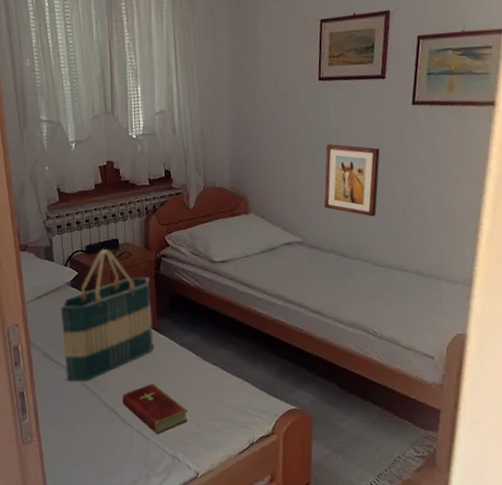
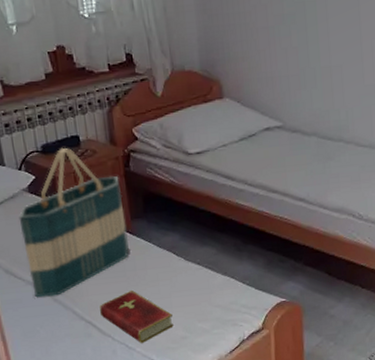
wall art: present [324,144,380,217] -> none [301,17,359,95]

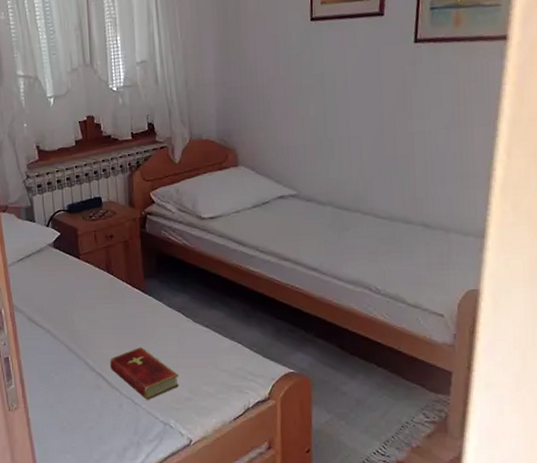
tote bag: present [18,147,130,298] -> none [43,208,142,346]

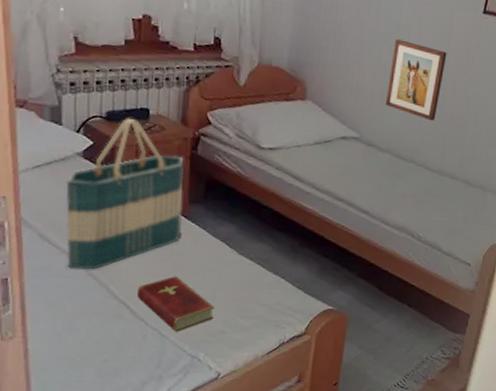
tote bag: none [43,208,142,346] -> present [65,117,184,270]
wall art: none [319,89,380,166] -> present [386,39,447,121]

